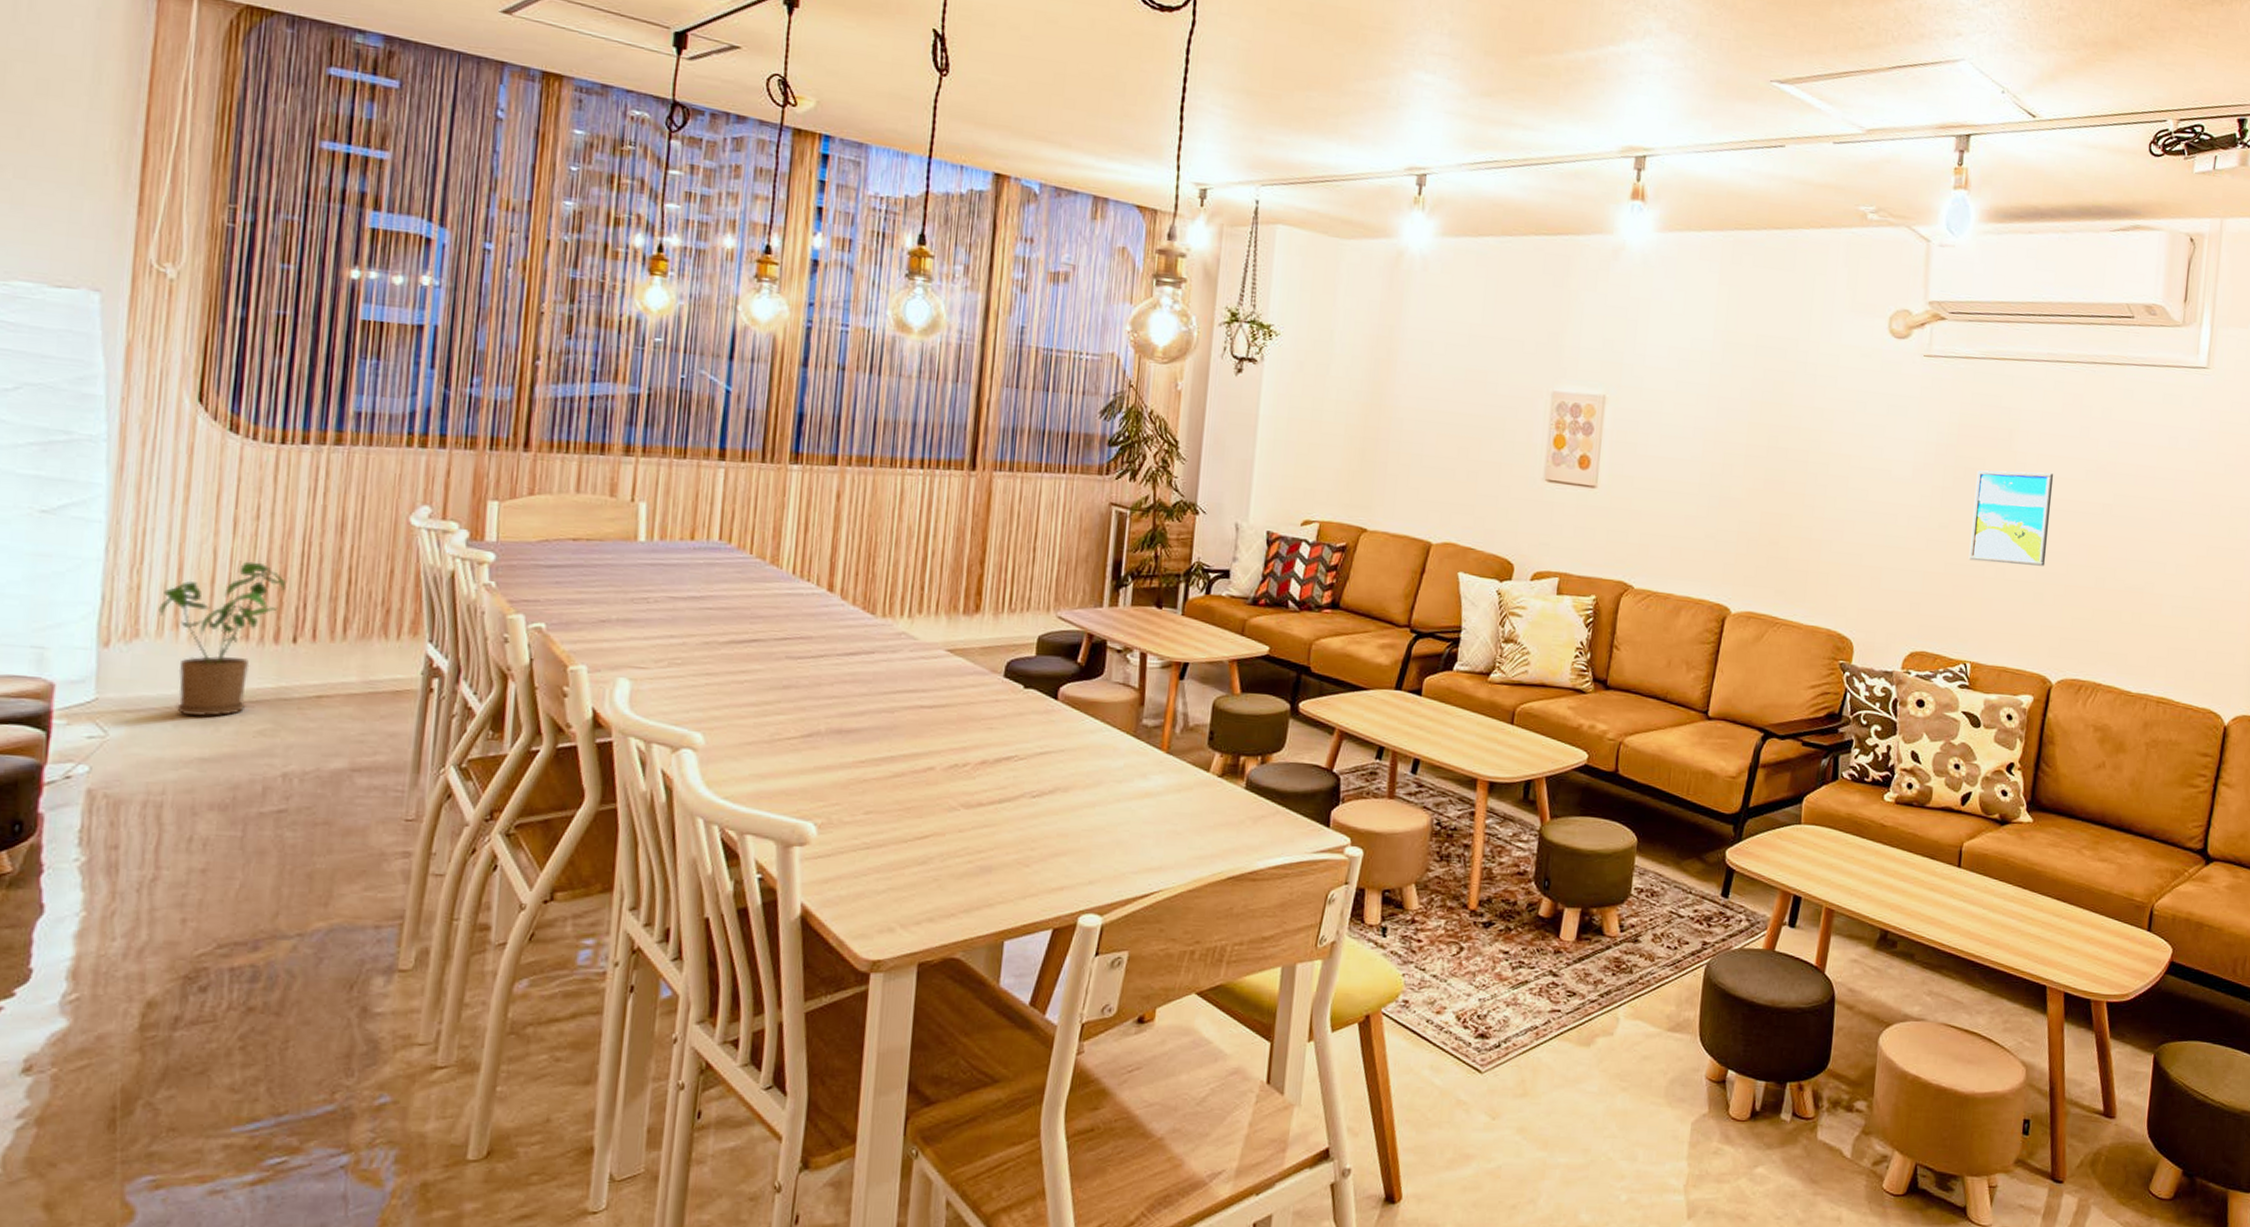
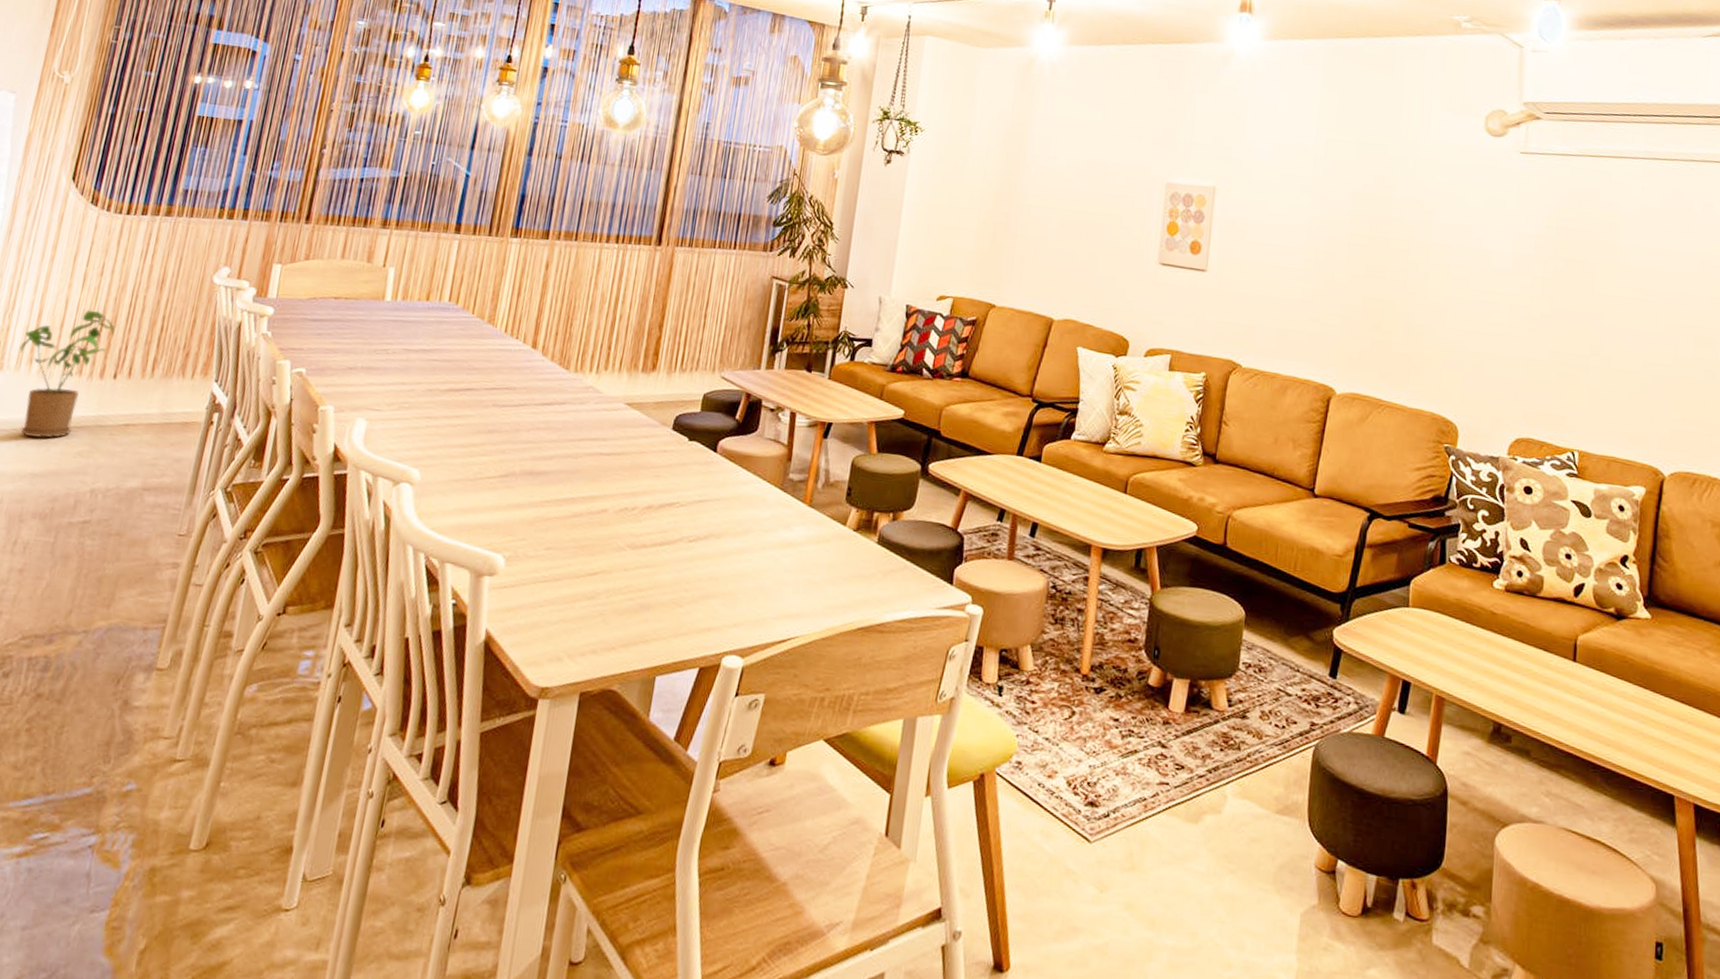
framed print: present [1968,470,2054,566] -> none [1572,261,1657,357]

